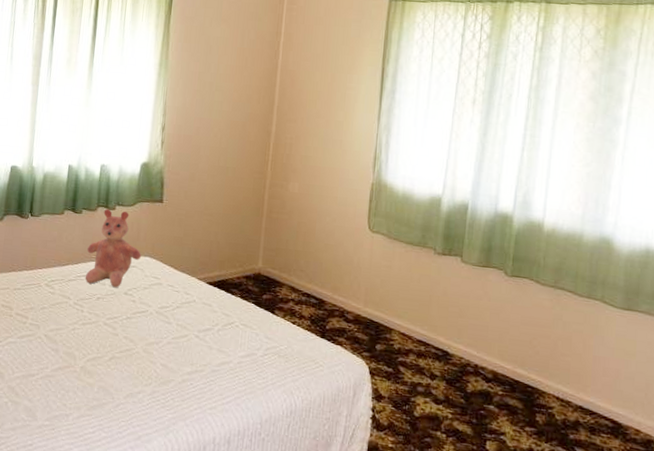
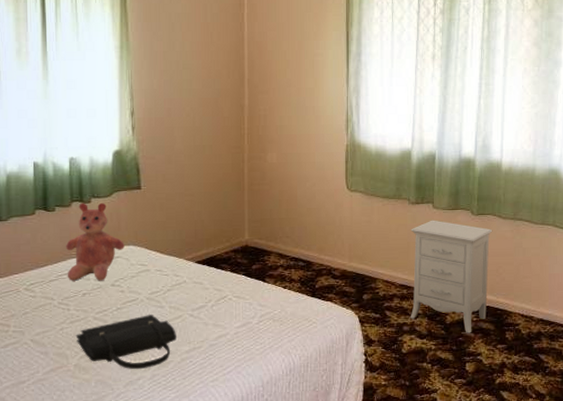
handbag: none [85,328,181,383] -> present [75,315,176,370]
nightstand: none [426,274,529,408] -> present [410,220,493,333]

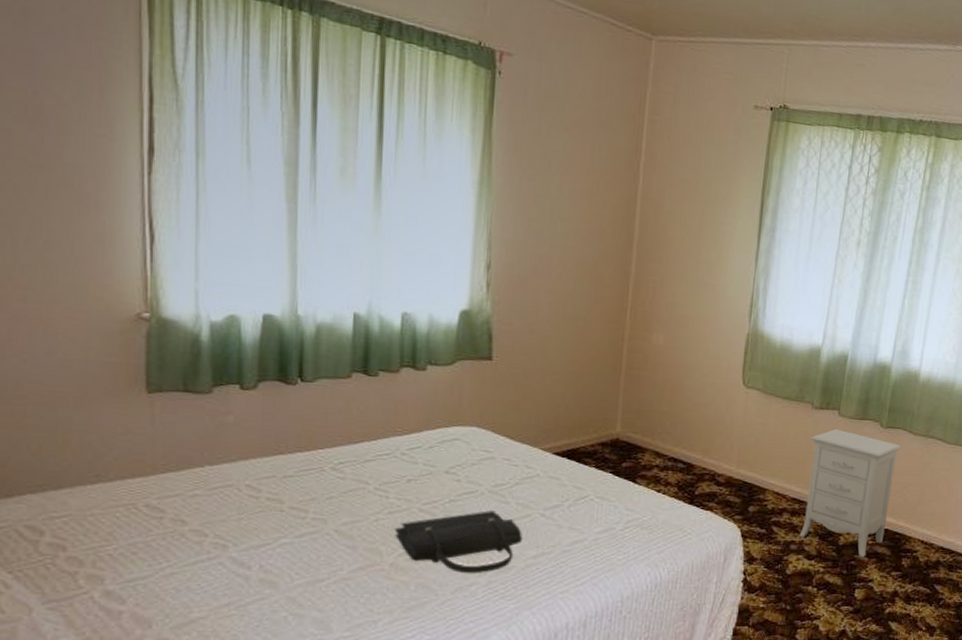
teddy bear: present [65,202,124,281] -> none [388,369,466,467]

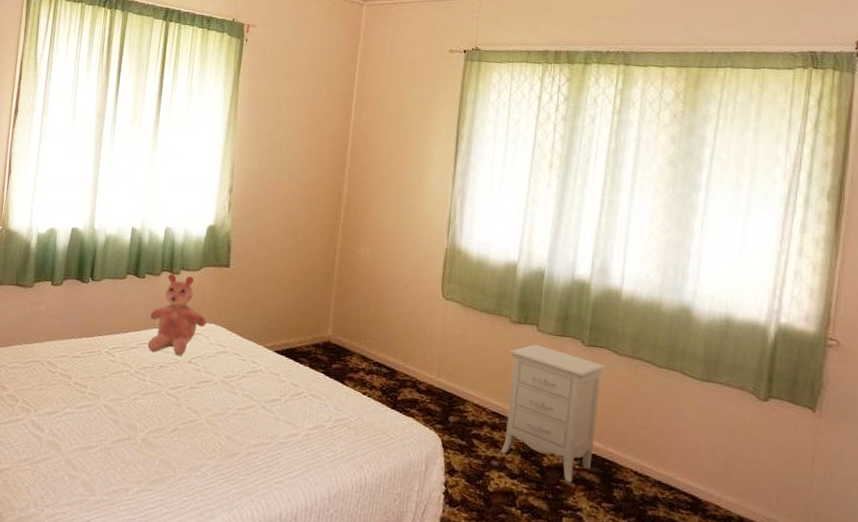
teddy bear: none [388,369,466,467] -> present [147,273,207,356]
handbag: present [394,510,522,574] -> none [146,399,246,456]

